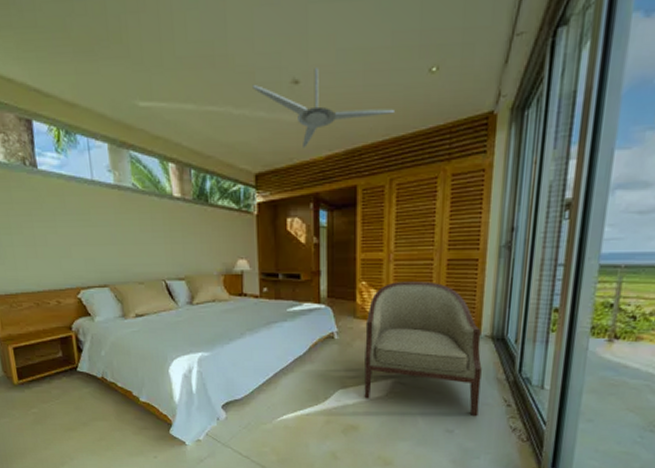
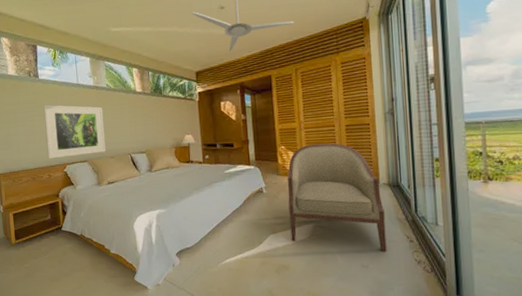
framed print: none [46,207,133,281] -> present [43,104,106,159]

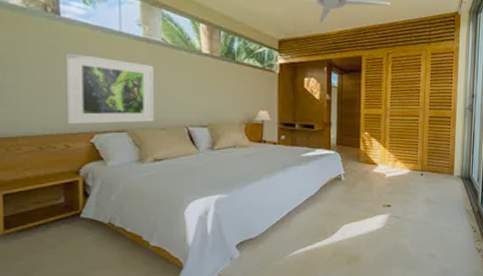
chair: present [287,143,387,252] -> none [365,133,456,242]

